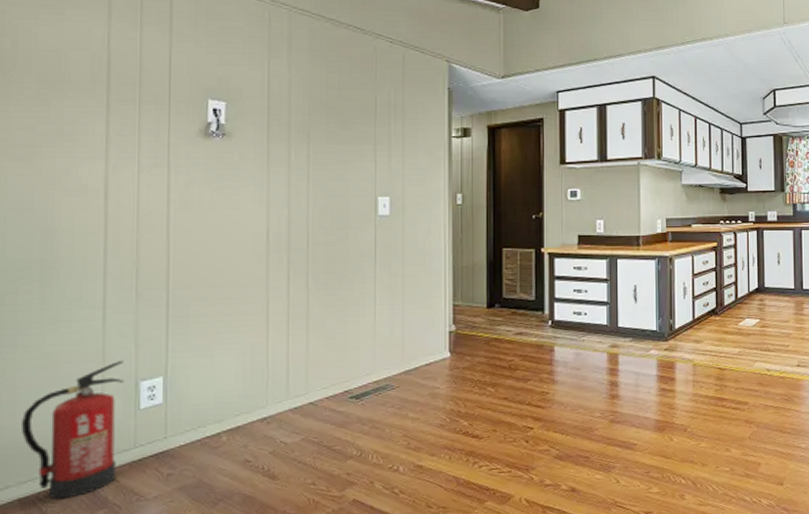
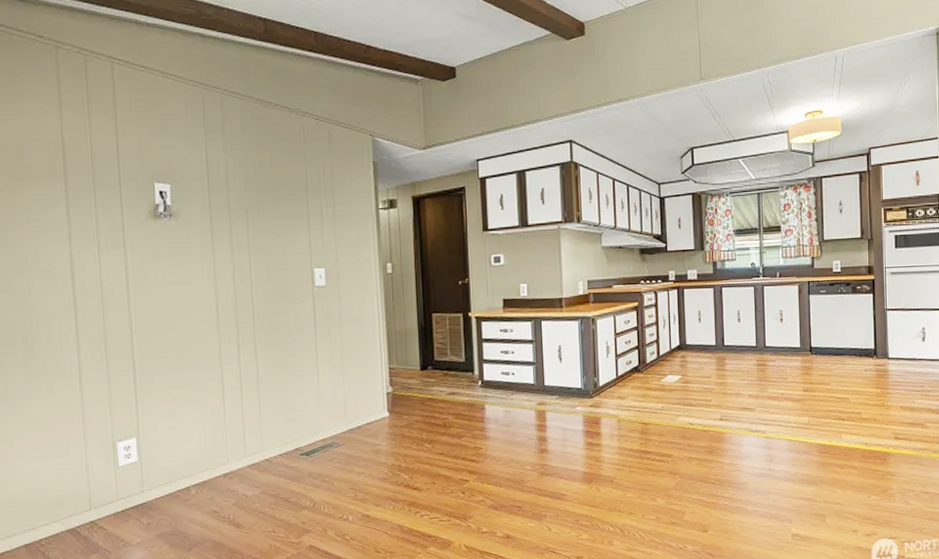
fire extinguisher: present [22,360,124,500] -> none [21,423,104,545]

